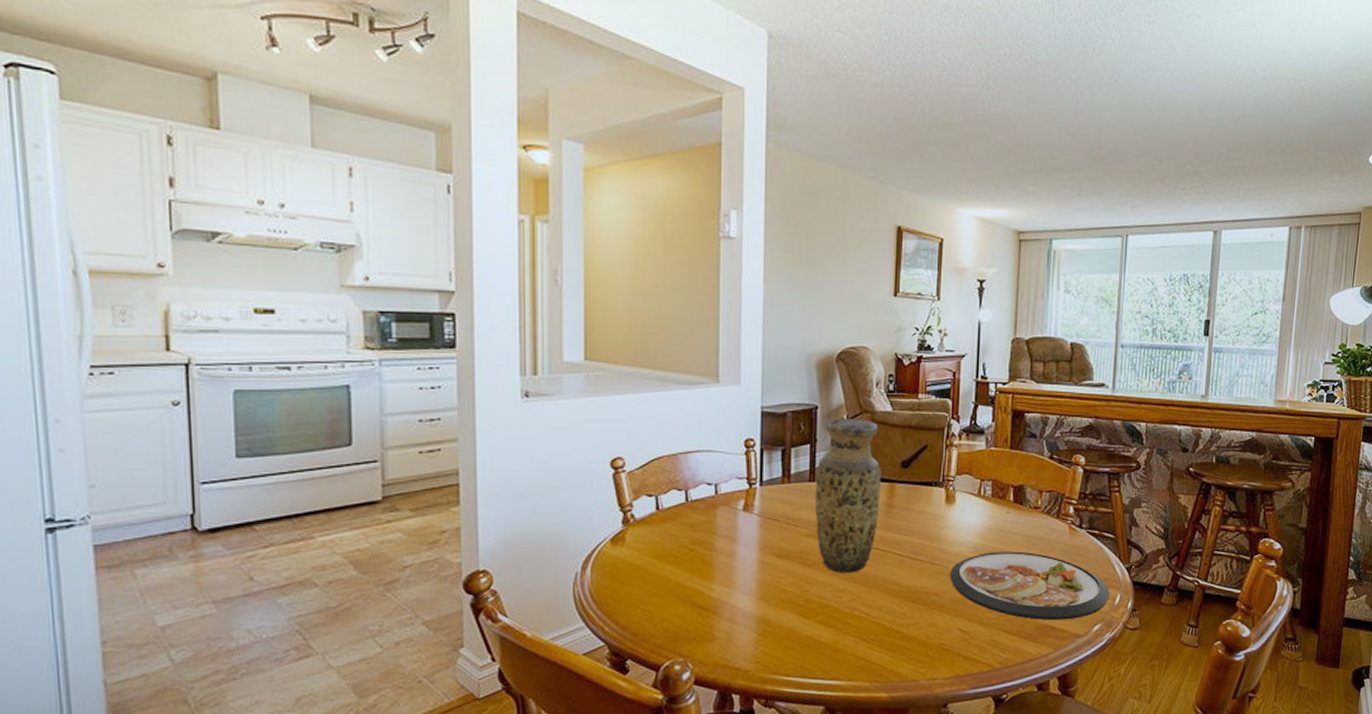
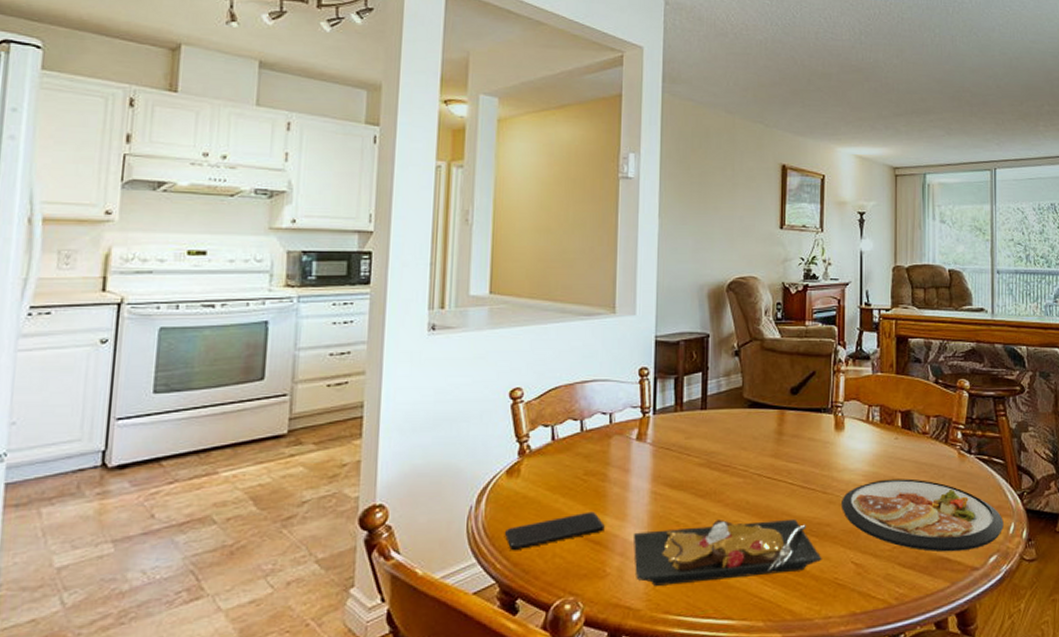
smartphone: none [611,579,712,616] -> present [504,511,605,551]
plate: none [741,588,929,649] -> present [633,518,822,586]
vase: present [814,418,881,573] -> none [706,346,771,503]

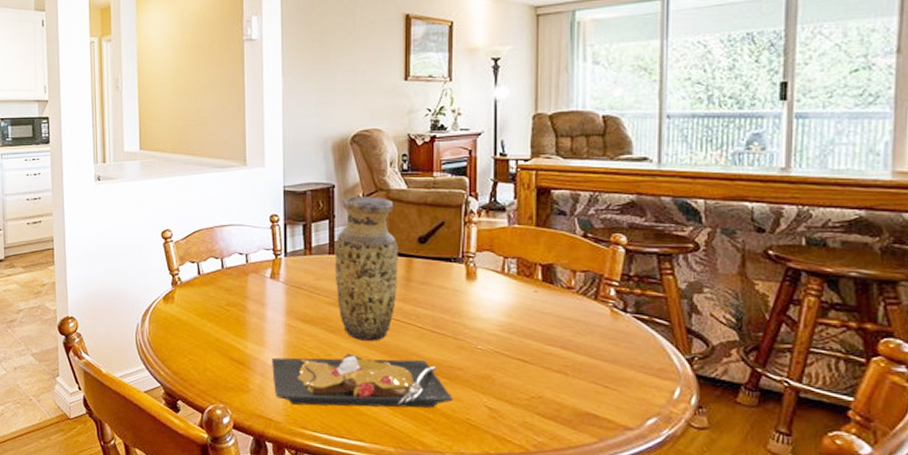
smartphone: present [504,511,605,551] -> none [164,336,246,363]
vase: none [706,346,771,503] -> present [334,196,398,341]
dish: present [842,478,1004,552] -> none [474,331,666,410]

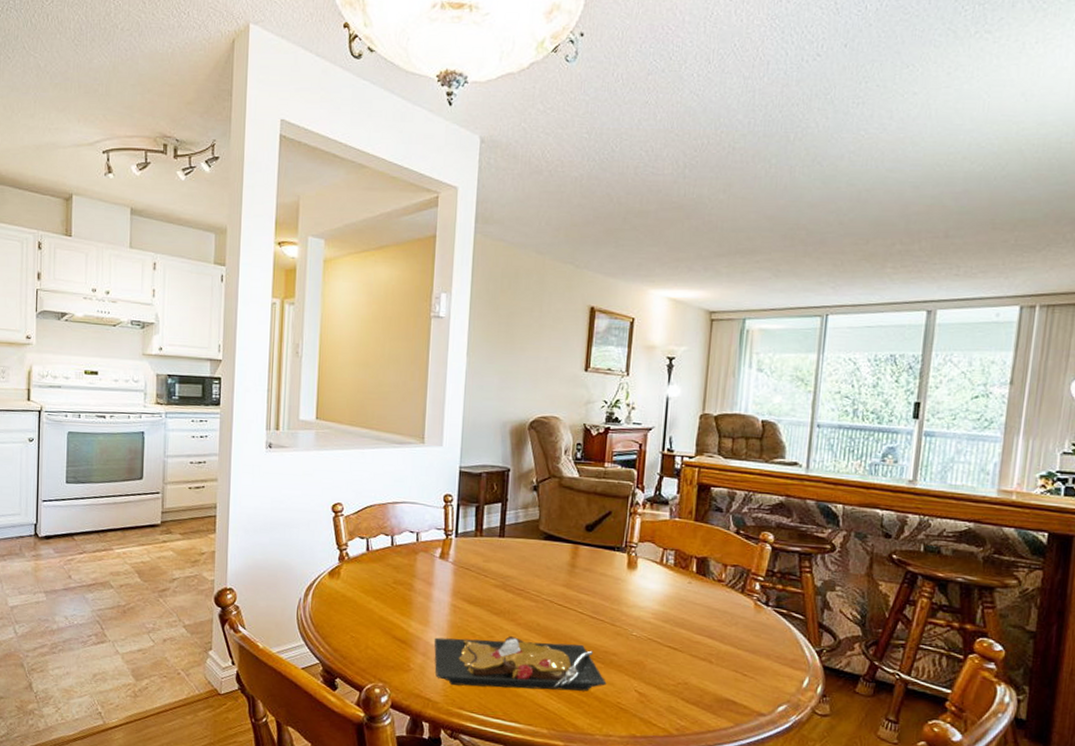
vase: present [334,196,398,341] -> none [503,481,566,625]

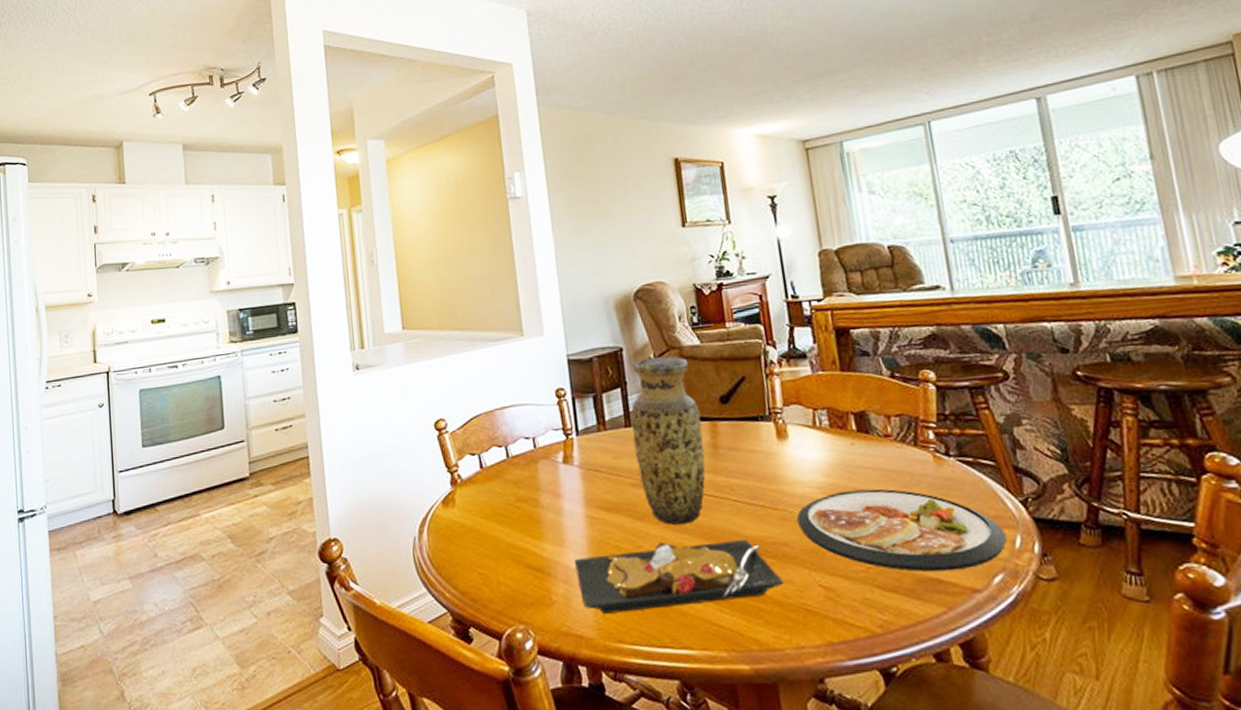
vase: none [503,481,566,625] -> present [631,356,706,525]
dish: none [629,619,798,697] -> present [797,488,1007,572]

